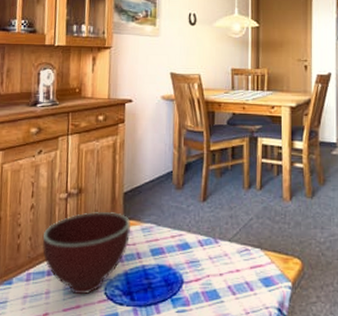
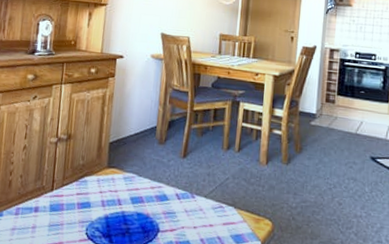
bowl: present [42,212,131,295] -> none [31,157,114,233]

